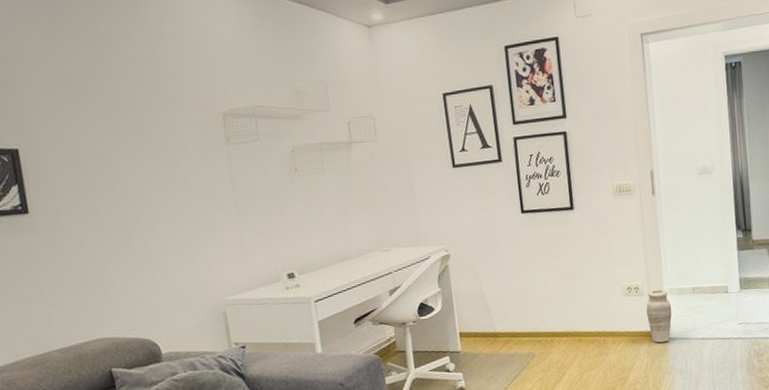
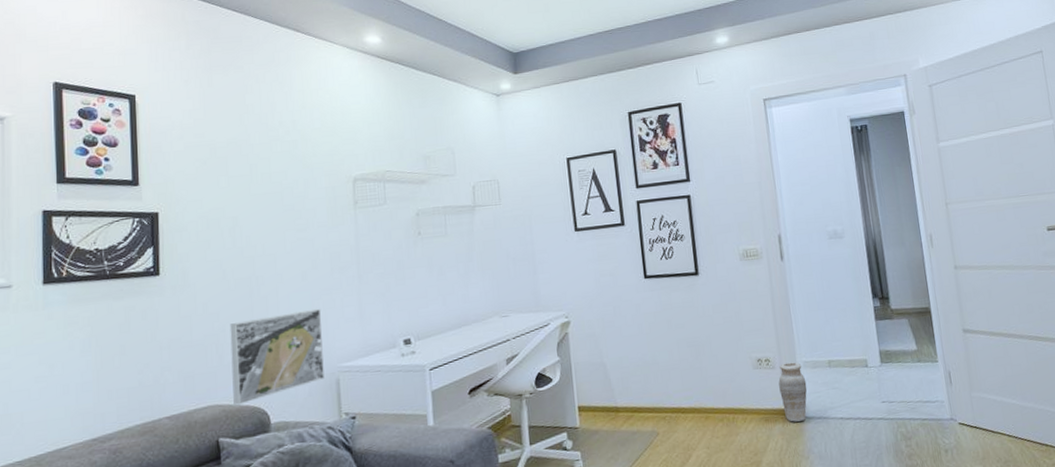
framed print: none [109,244,211,338] -> present [229,308,324,405]

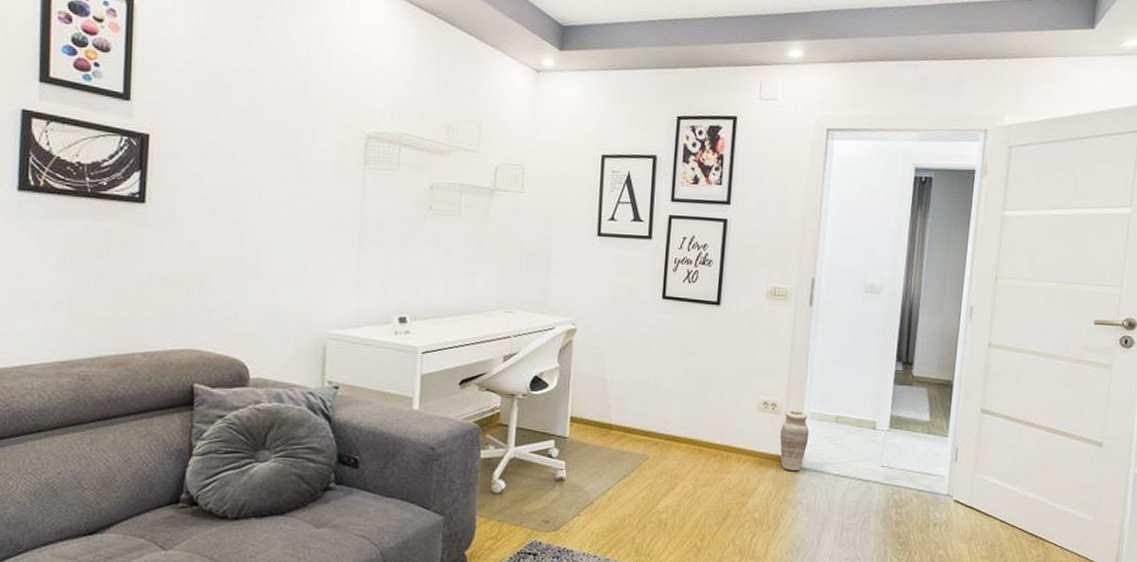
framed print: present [229,308,324,405] -> none [212,267,315,354]

